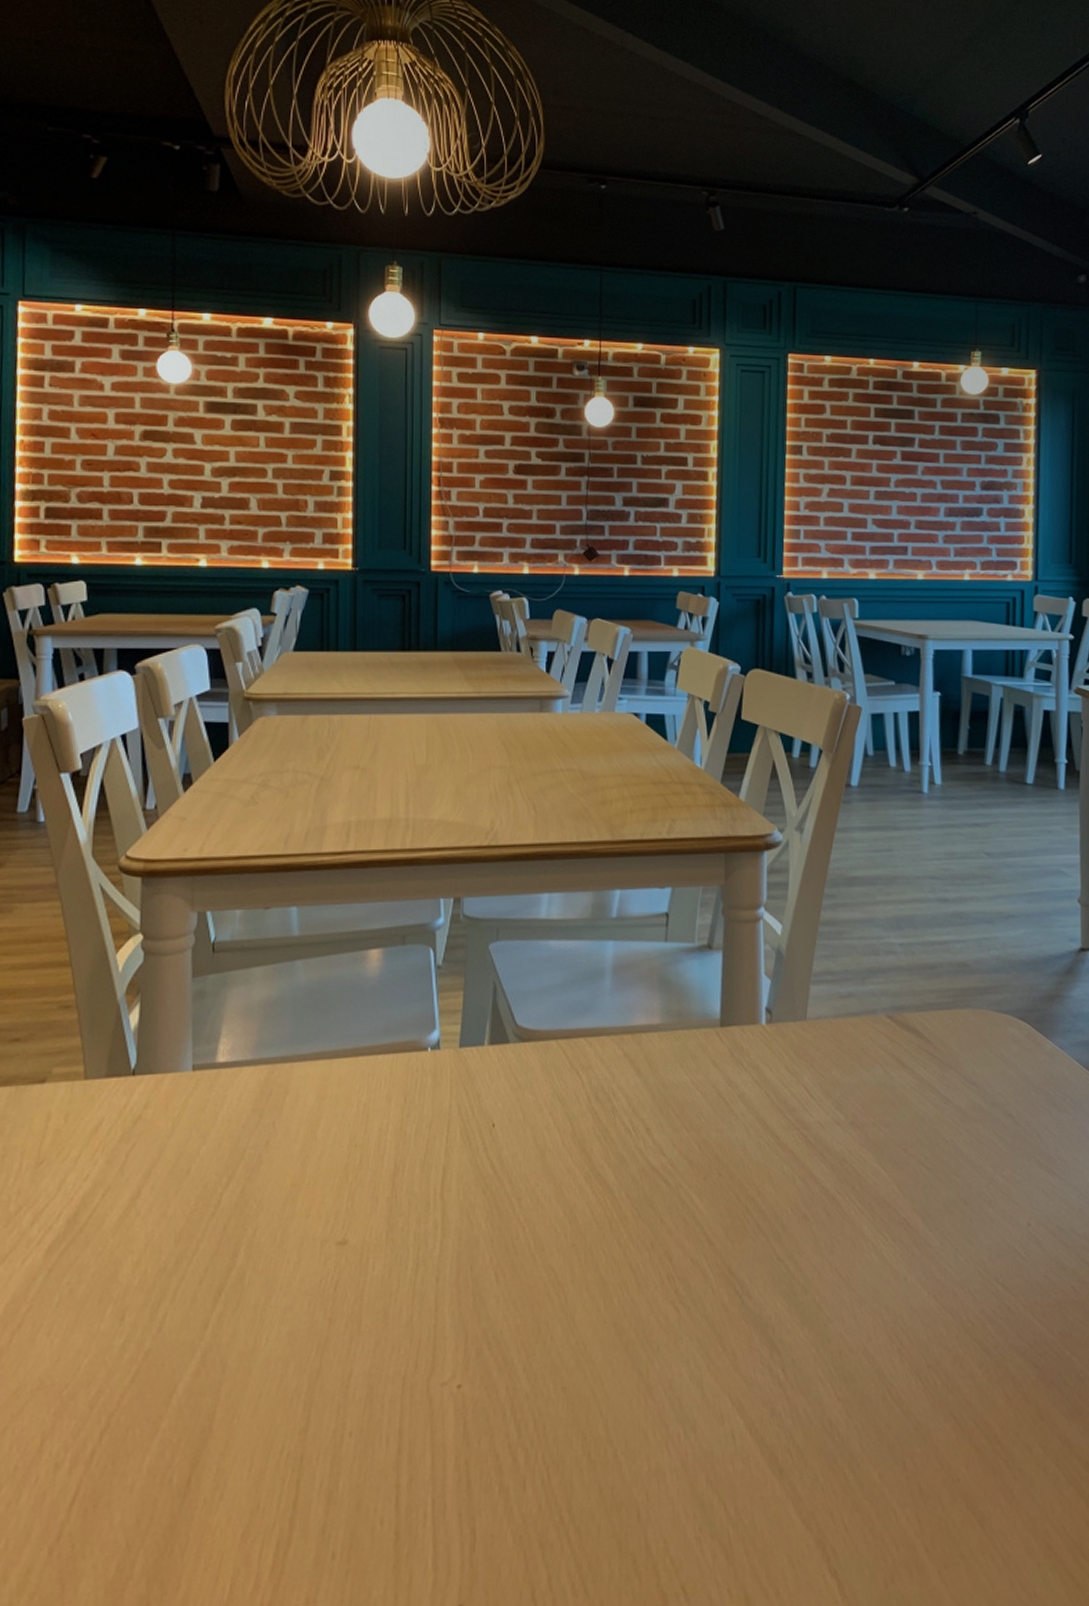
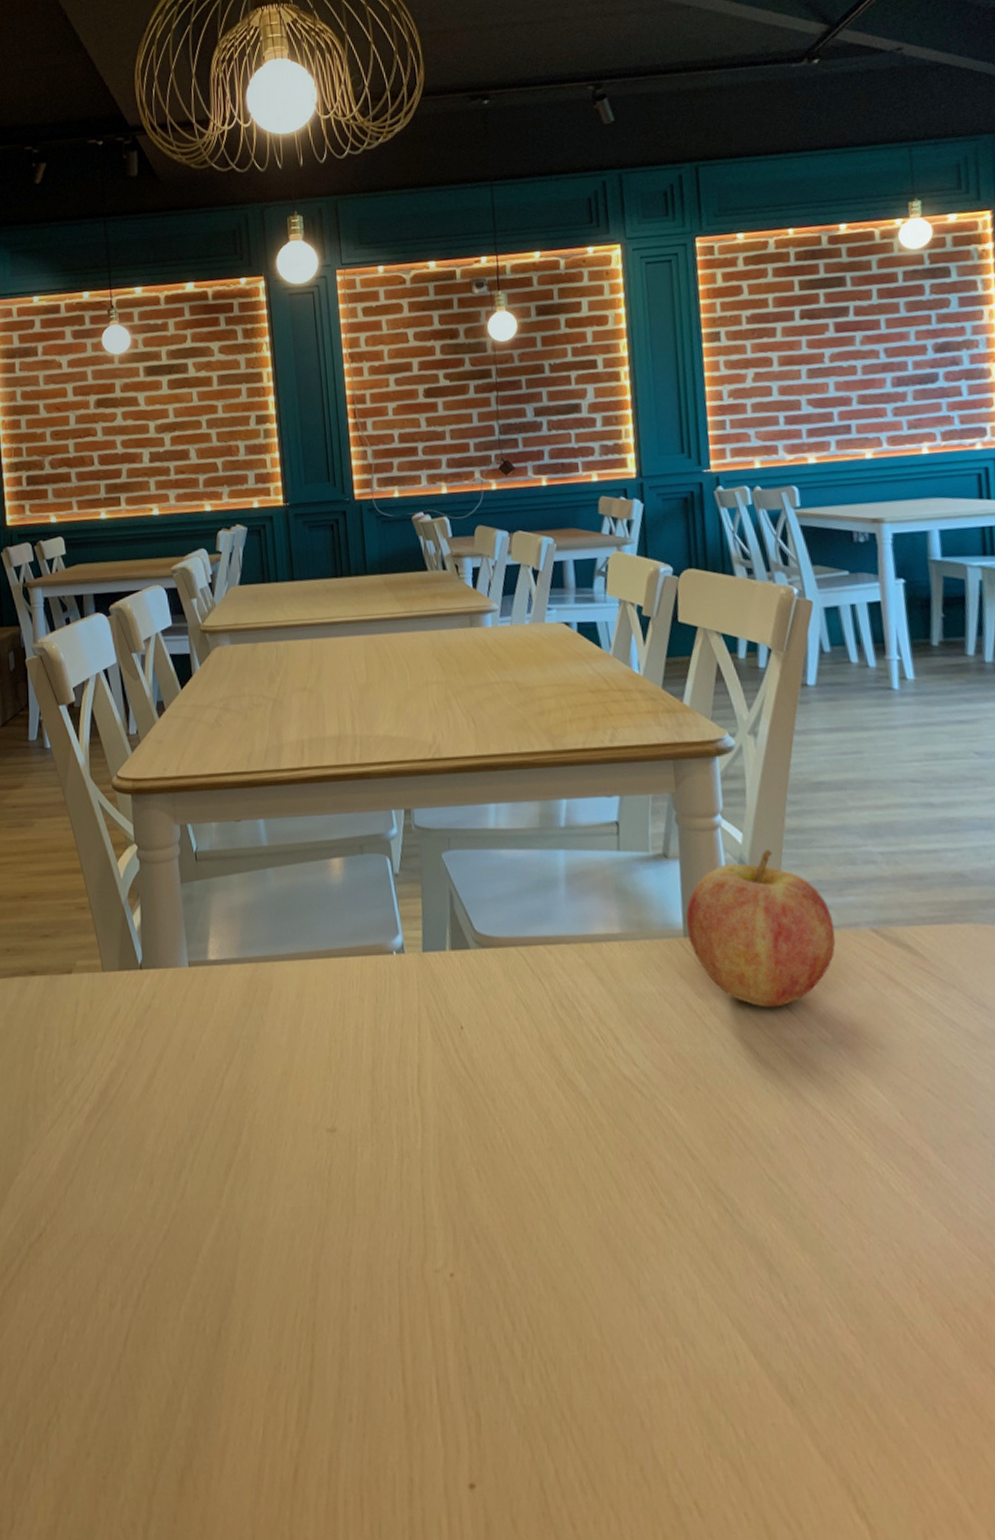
fruit: none [723,941,856,1093] -> present [685,849,836,1008]

